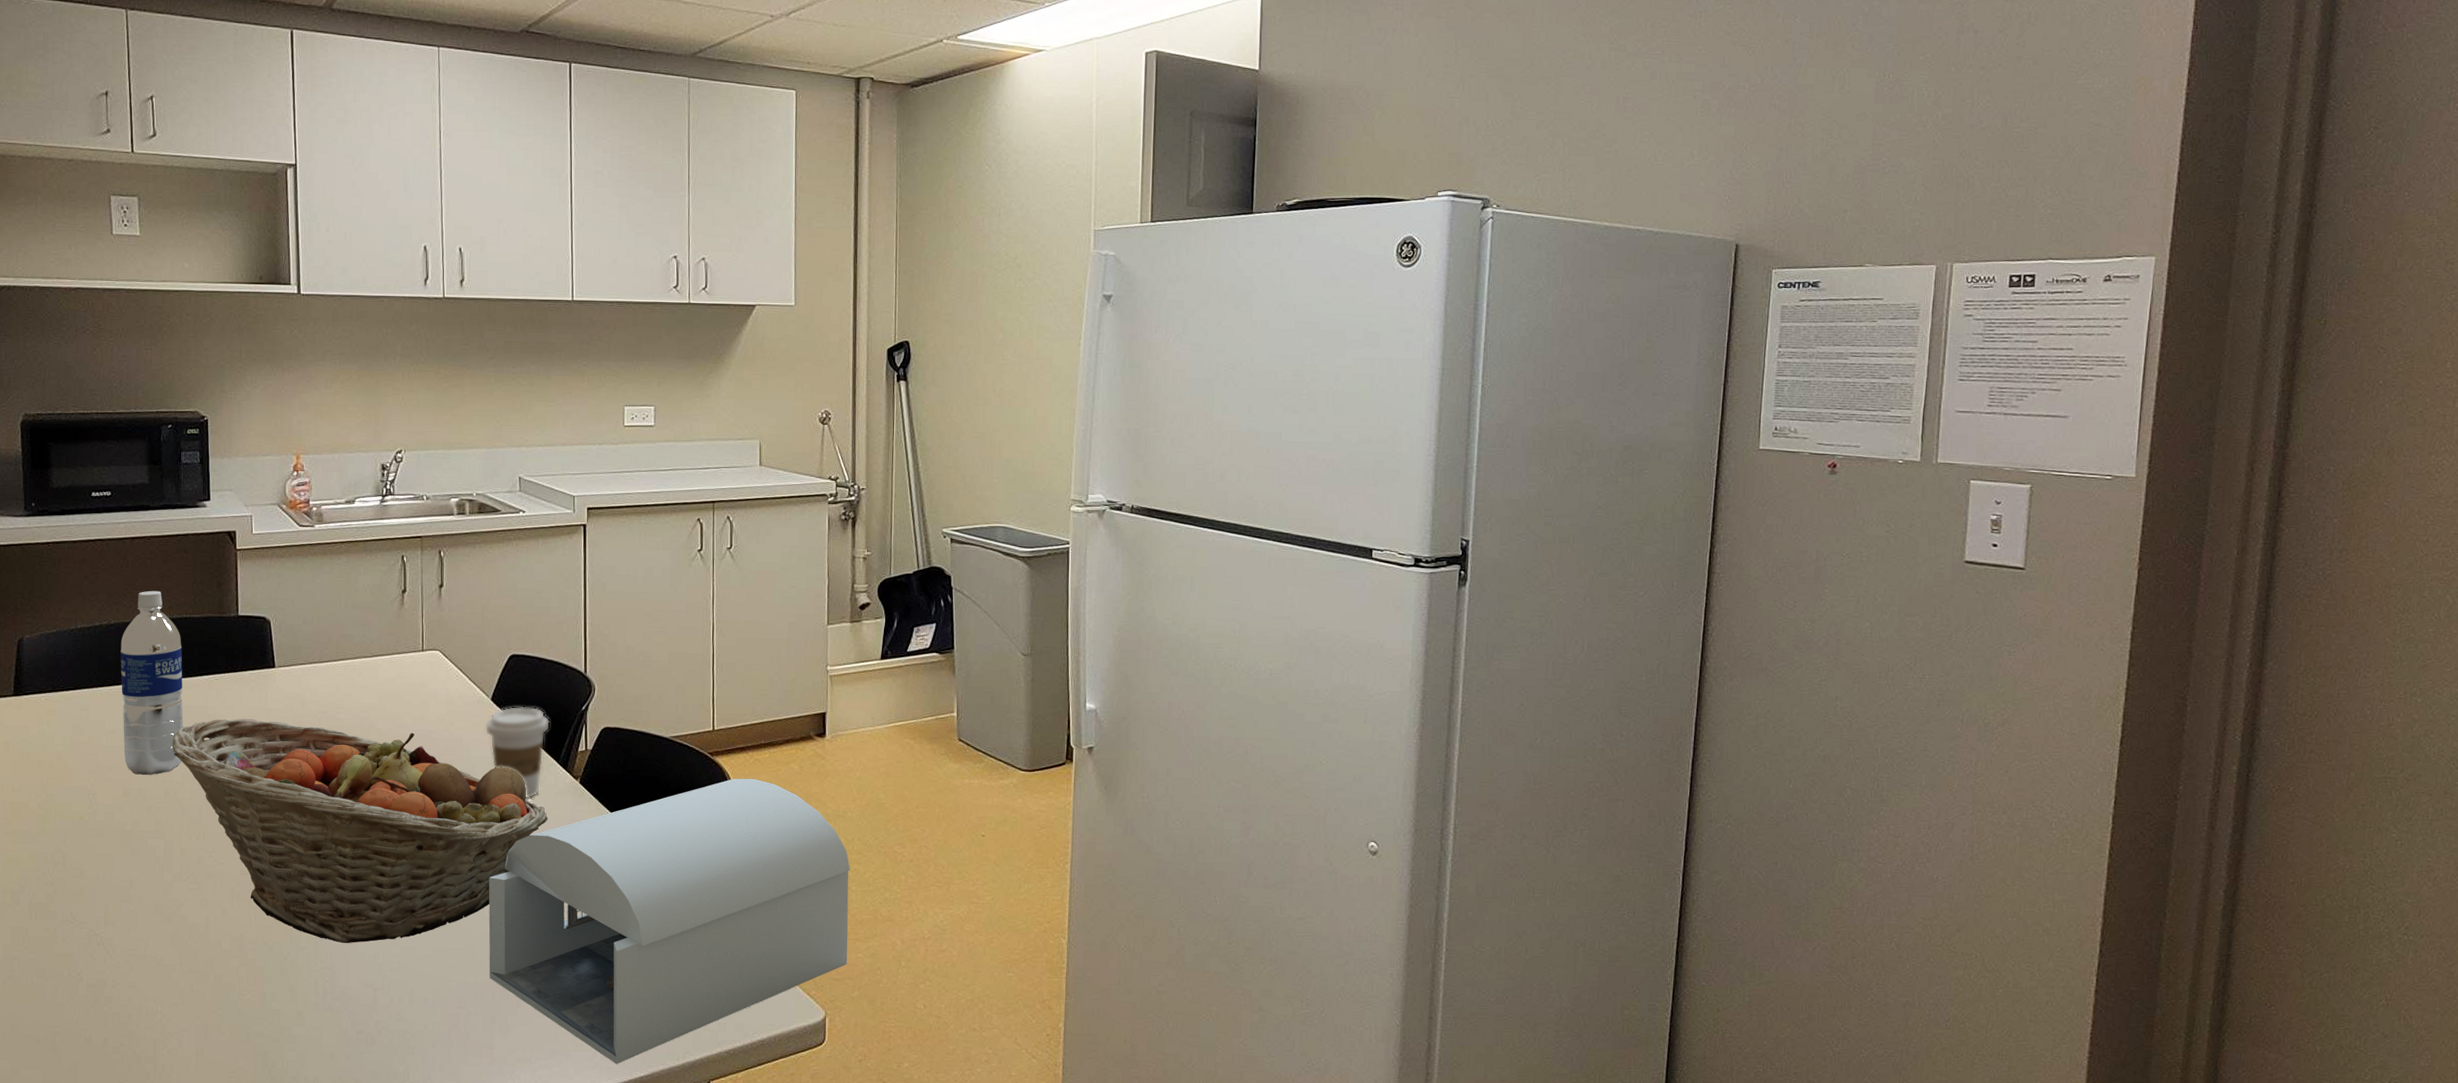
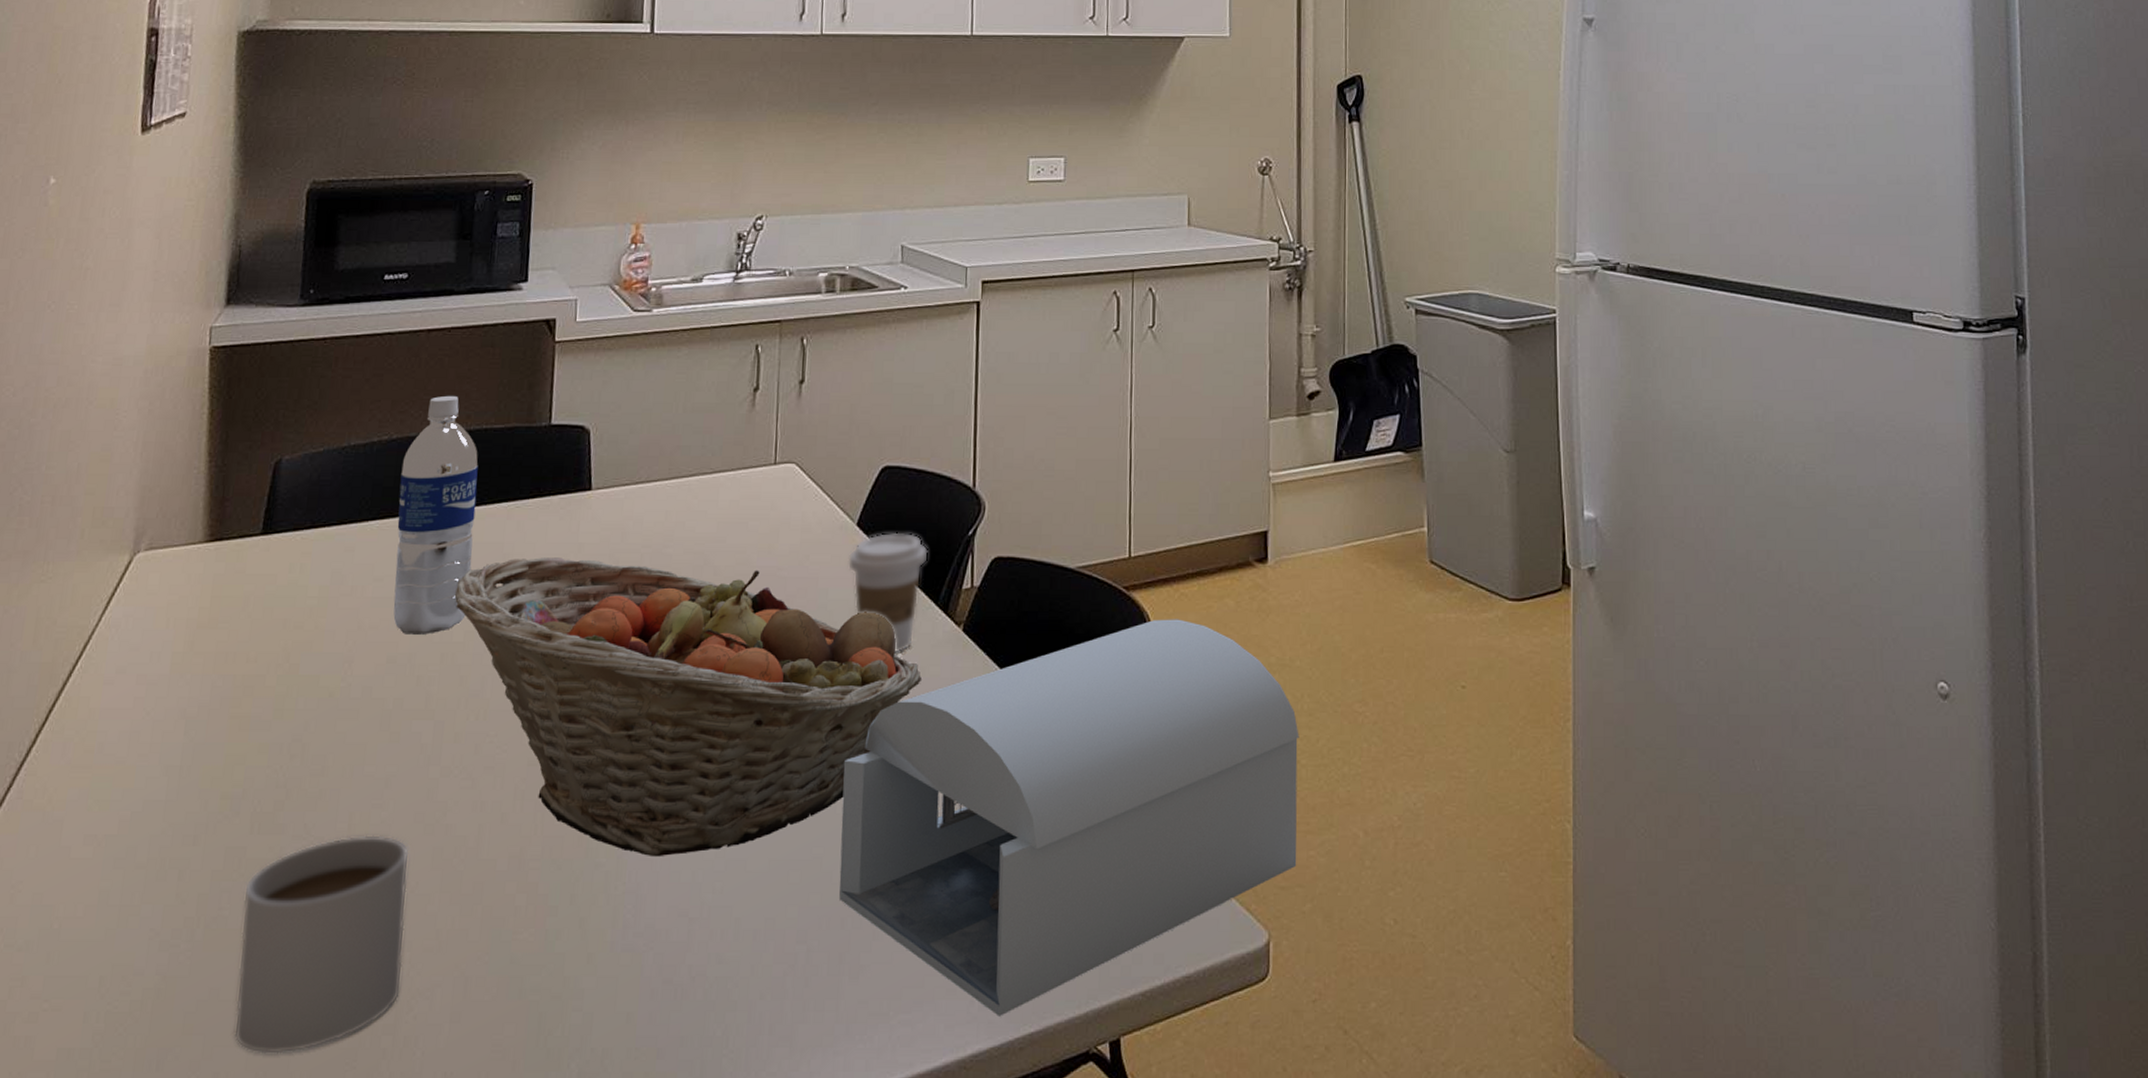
mug: none [30,921,157,1074] -> present [234,835,409,1054]

